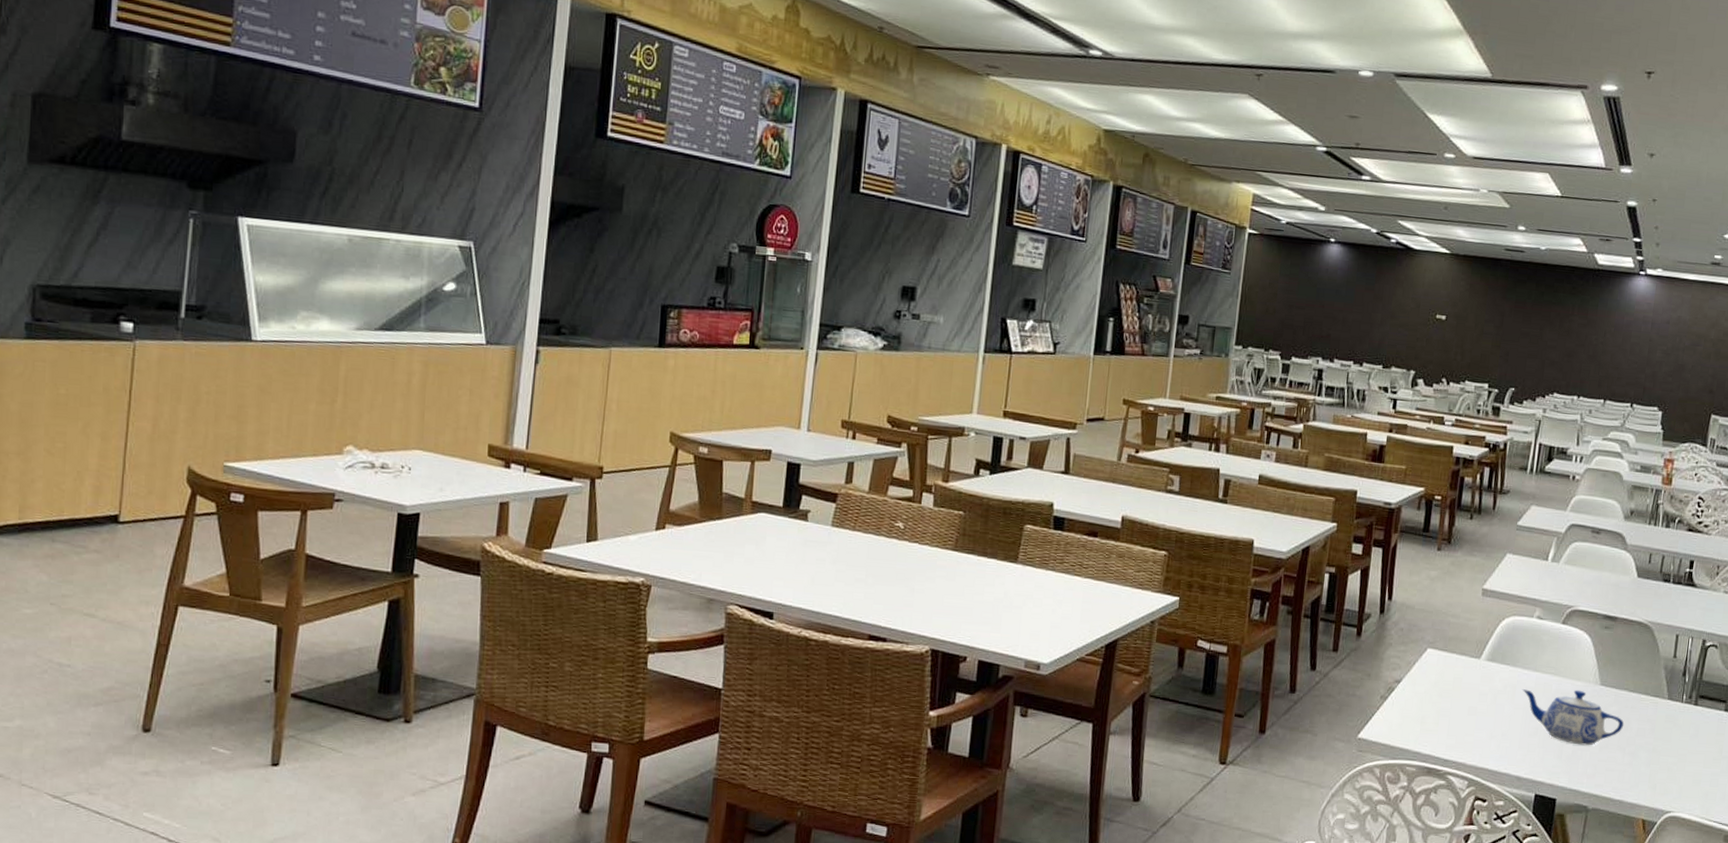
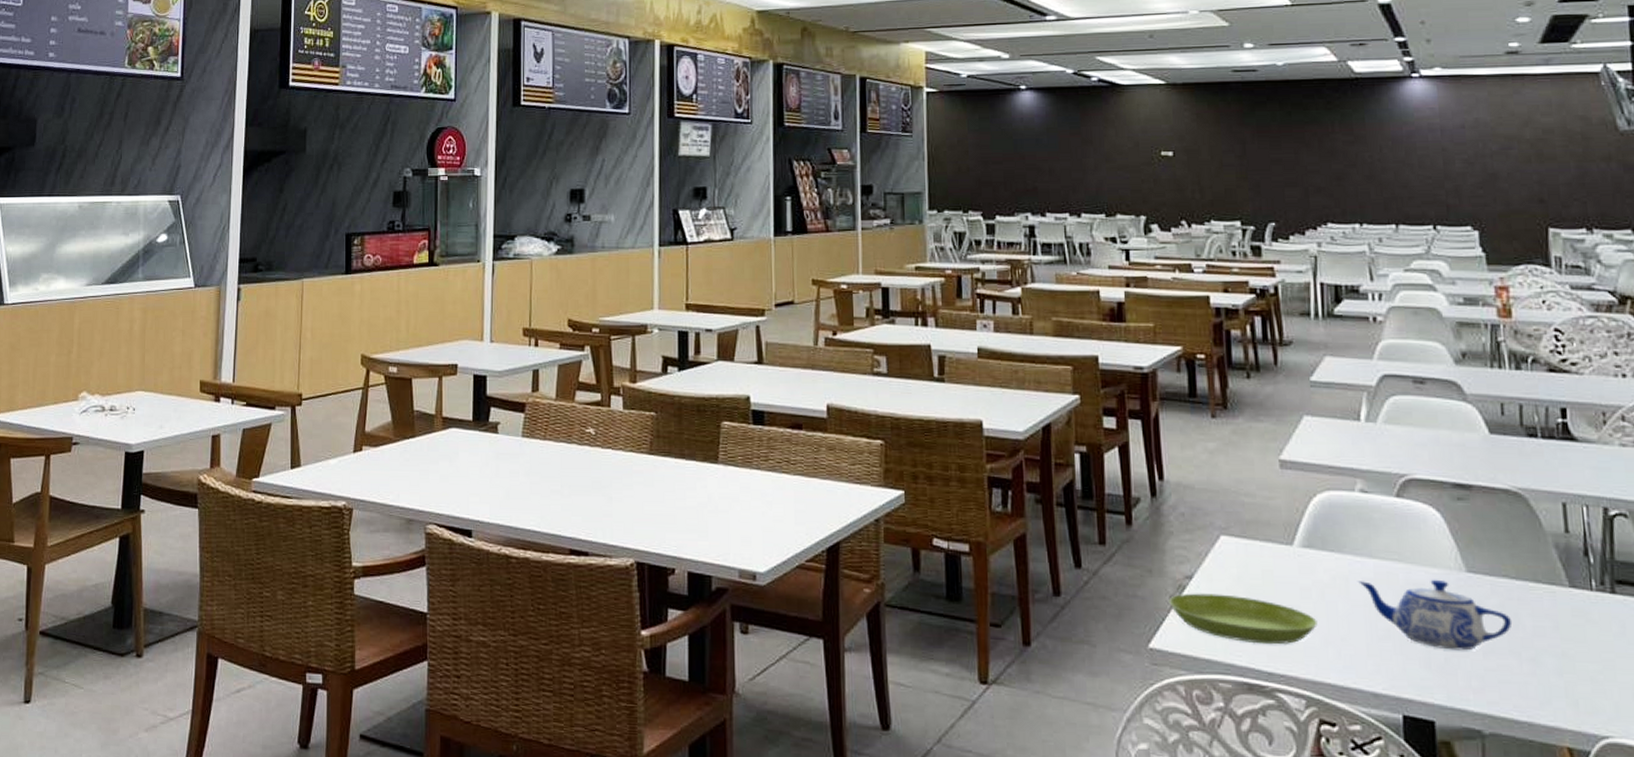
saucer: none [1379,694,1487,738] -> present [1168,593,1318,645]

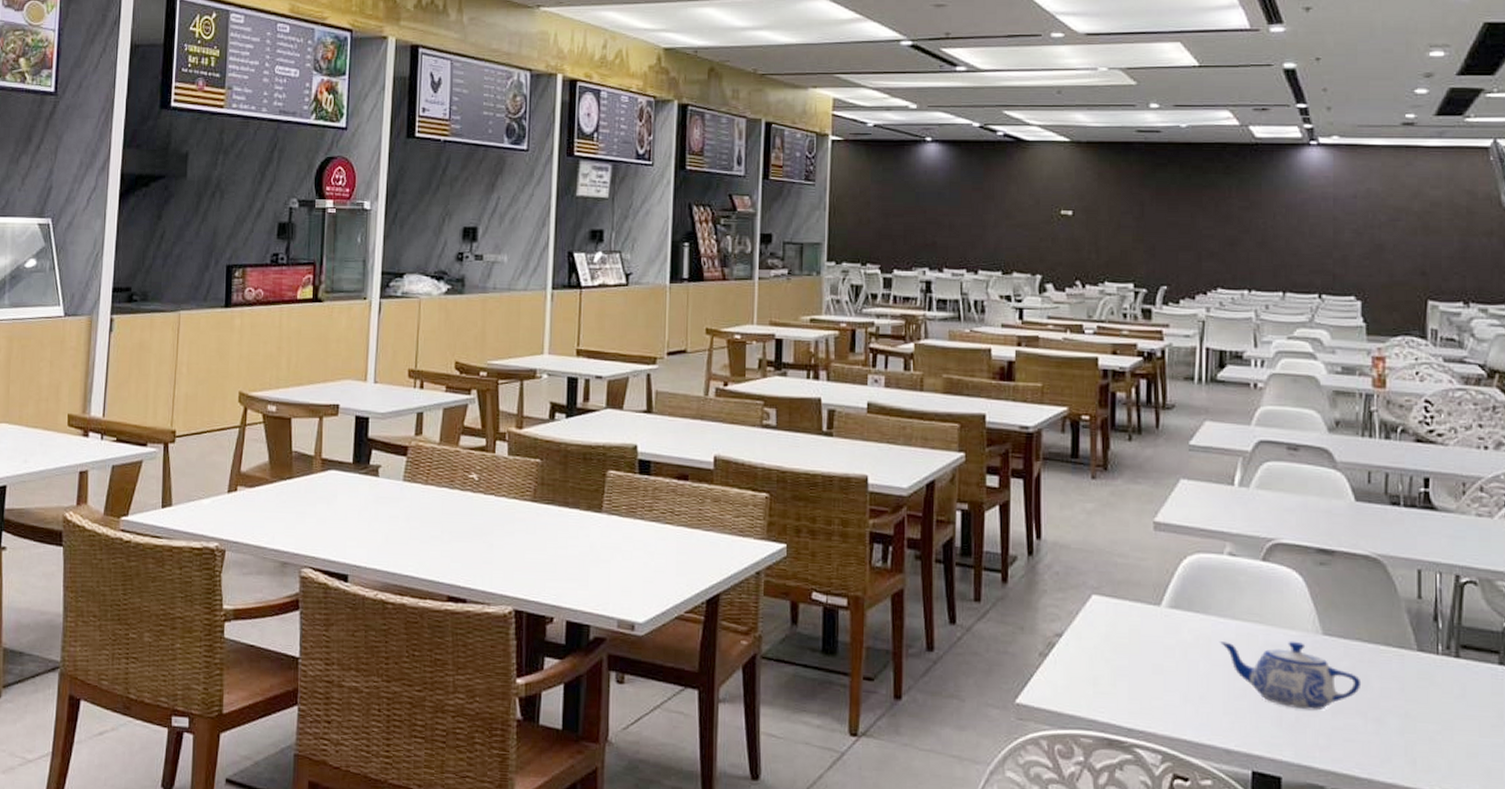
saucer: present [1168,593,1318,645] -> none [1038,650,1178,702]

